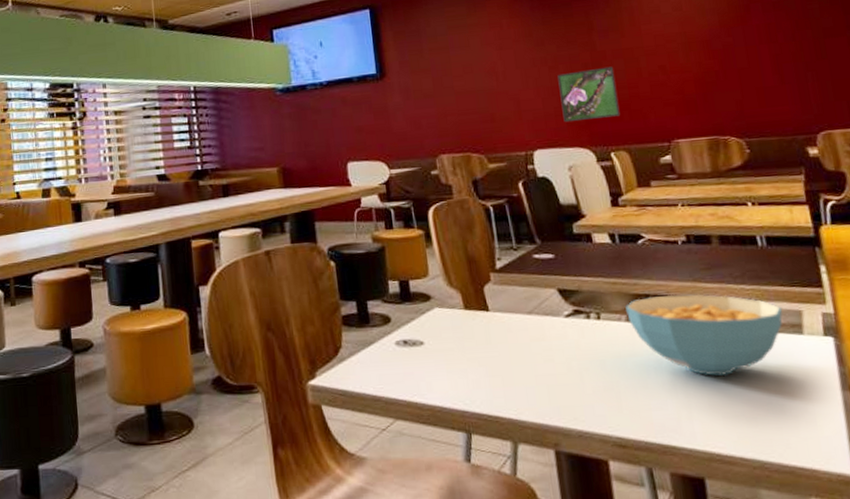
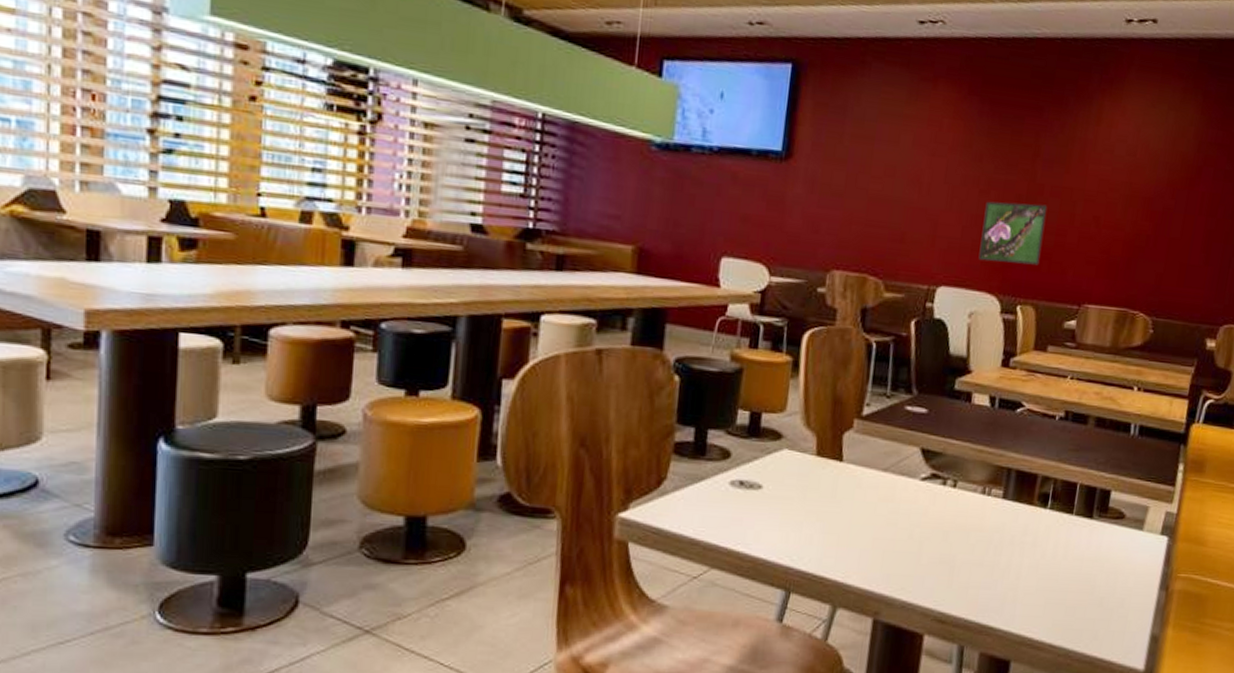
cereal bowl: present [625,294,783,376] -> none [984,471,1133,562]

